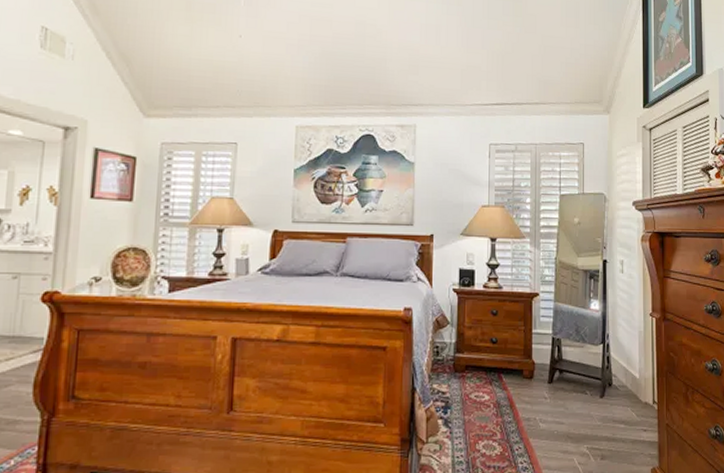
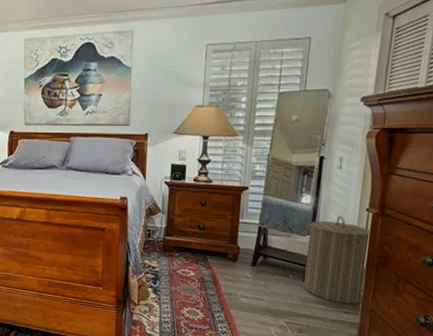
laundry hamper: none [600,322,658,421] -> present [304,216,371,304]

